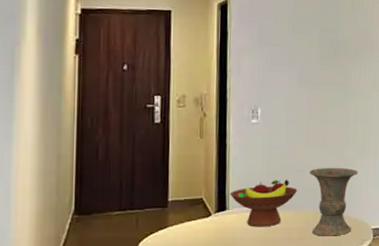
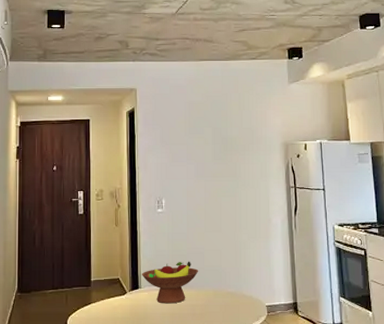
vase: present [309,167,358,236] -> none [208,250,251,312]

